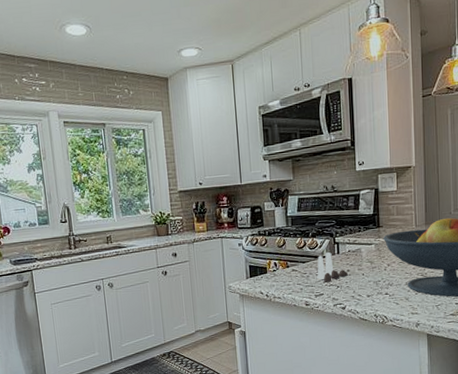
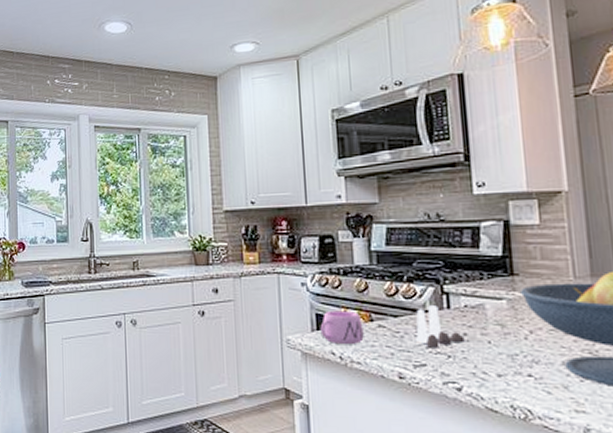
mug: none [252,261,283,286] -> present [320,310,364,345]

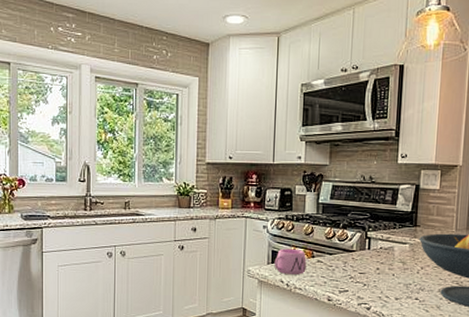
salt and pepper shaker set: present [414,305,465,348] -> none [342,247,377,279]

